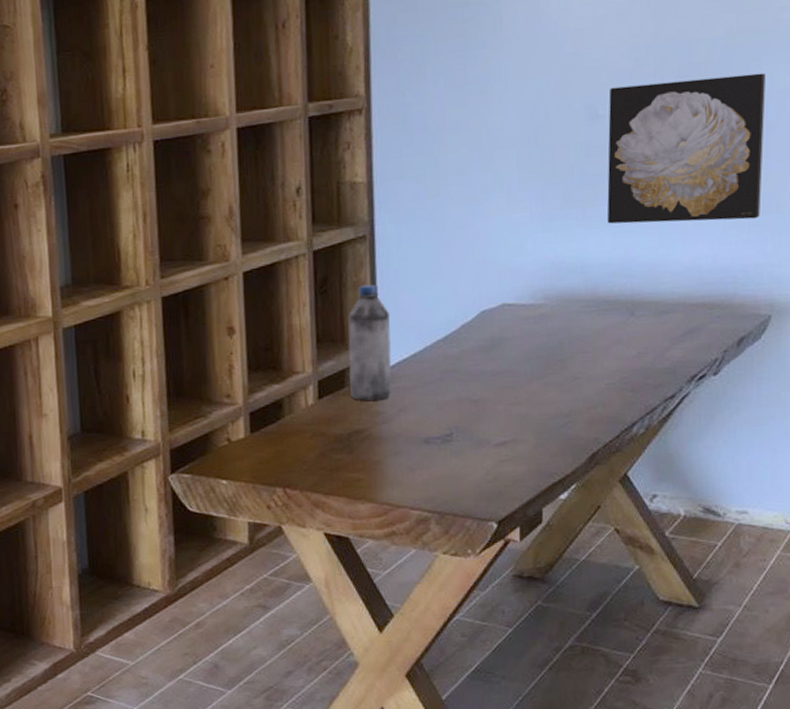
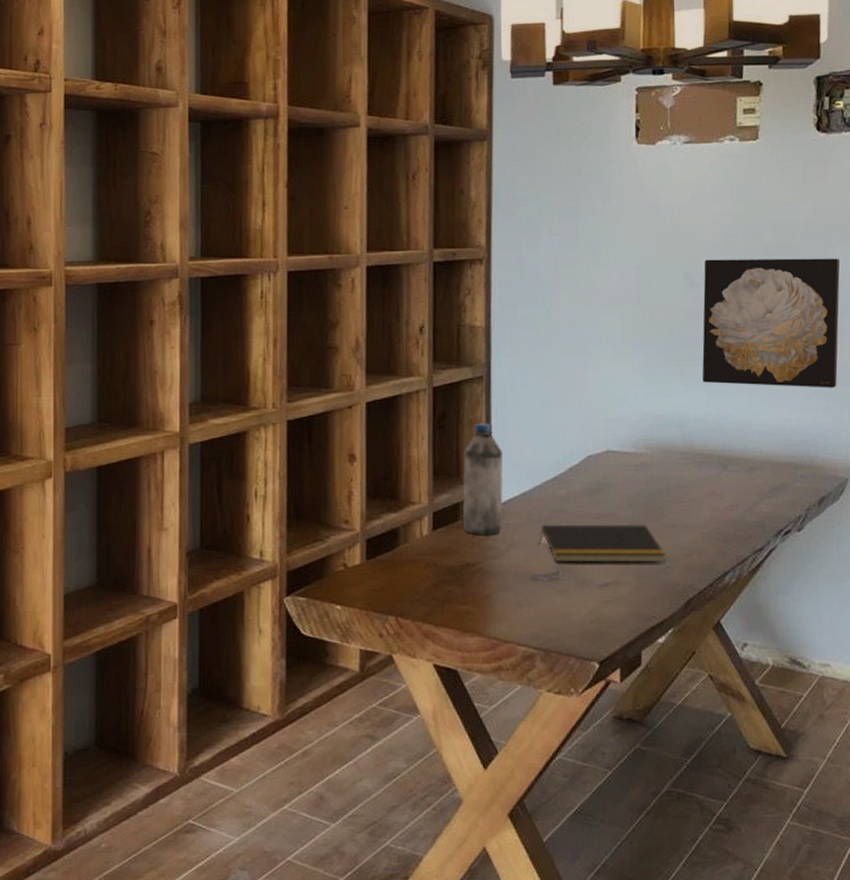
notepad: none [431,378,568,424] -> present [539,524,666,563]

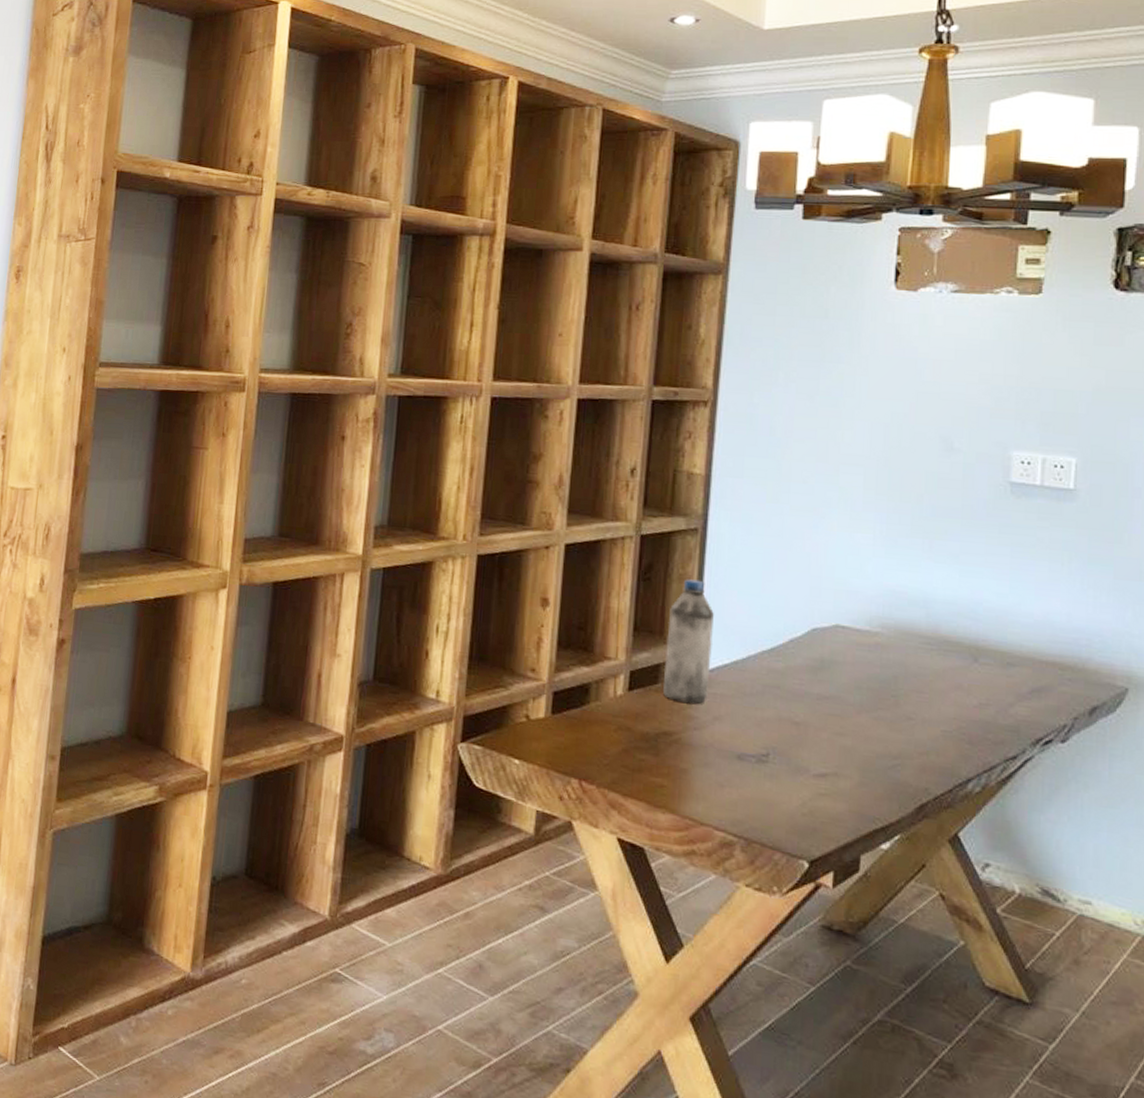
notepad: present [539,524,666,563] -> none [748,698,898,759]
wall art: present [702,258,840,388] -> none [955,423,1135,583]

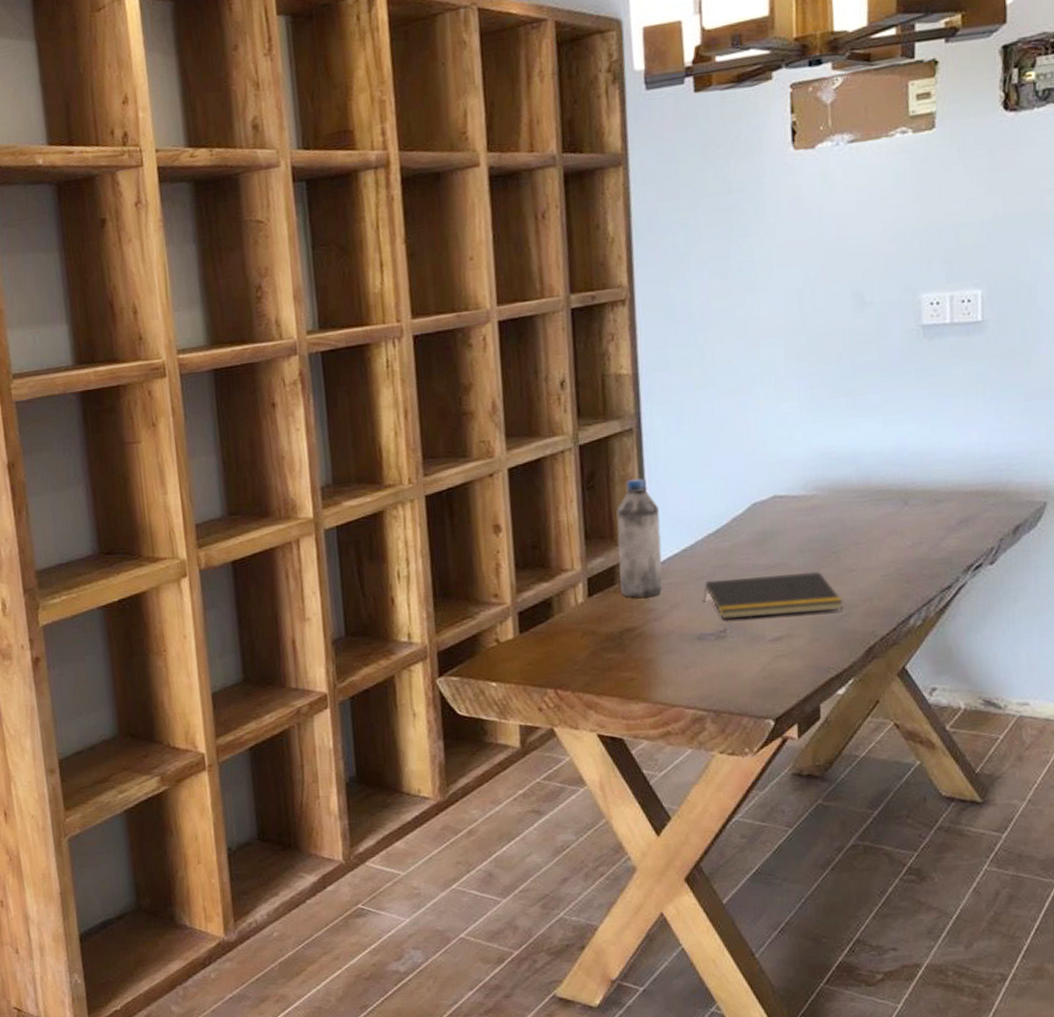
notepad: none [748,698,898,759] -> present [703,571,844,620]

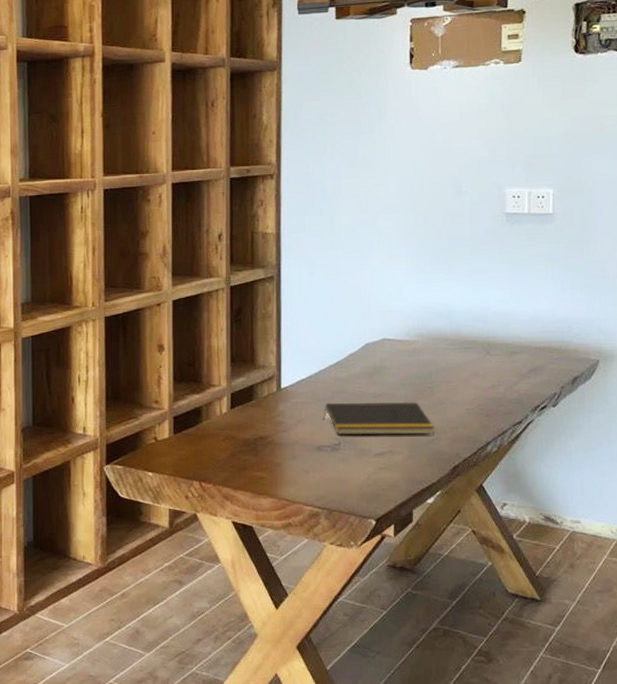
water bottle: present [616,478,663,598] -> none [257,316,292,412]

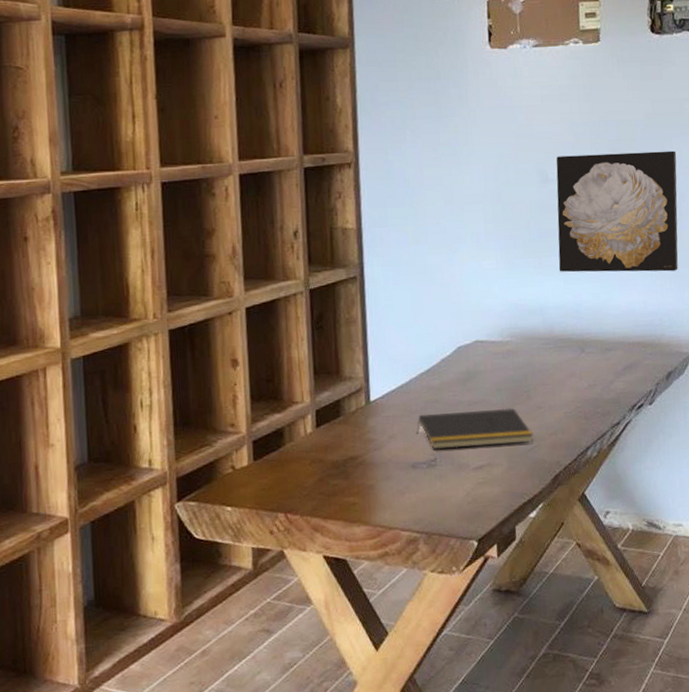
wall art: none [468,166,595,282] -> present [556,150,678,273]

